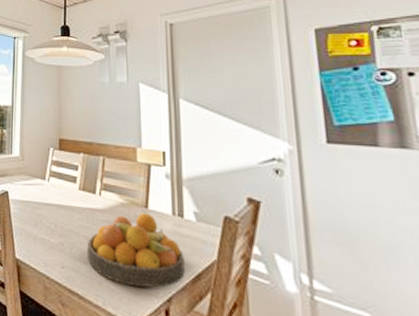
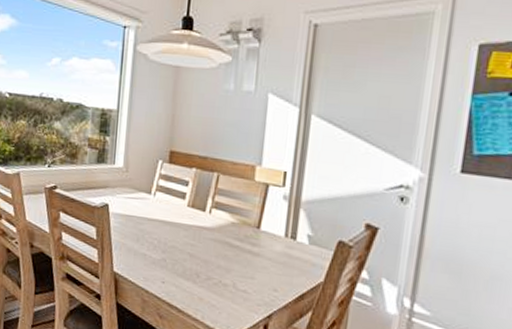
fruit bowl: present [86,213,185,288] -> none [189,233,291,305]

